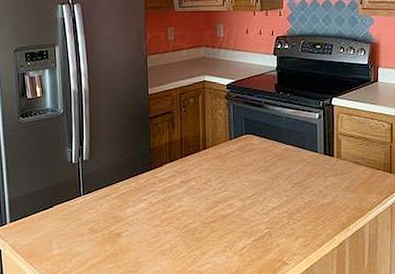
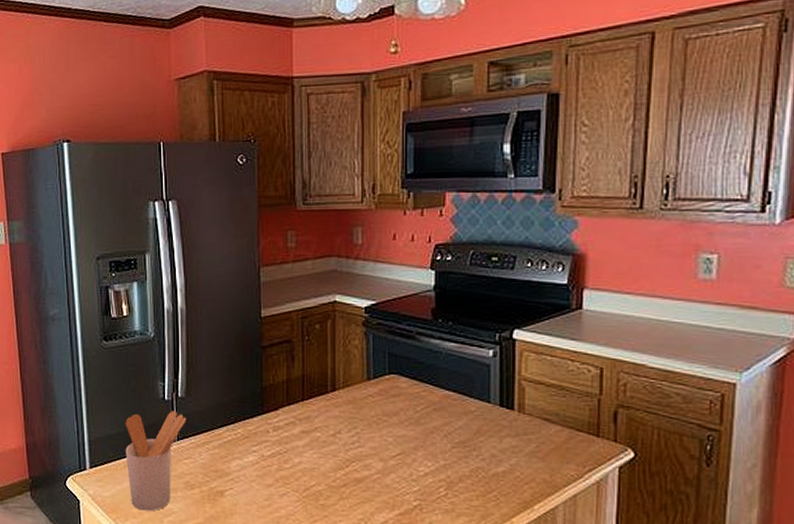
utensil holder: none [39,171,90,254] -> present [125,411,187,511]

